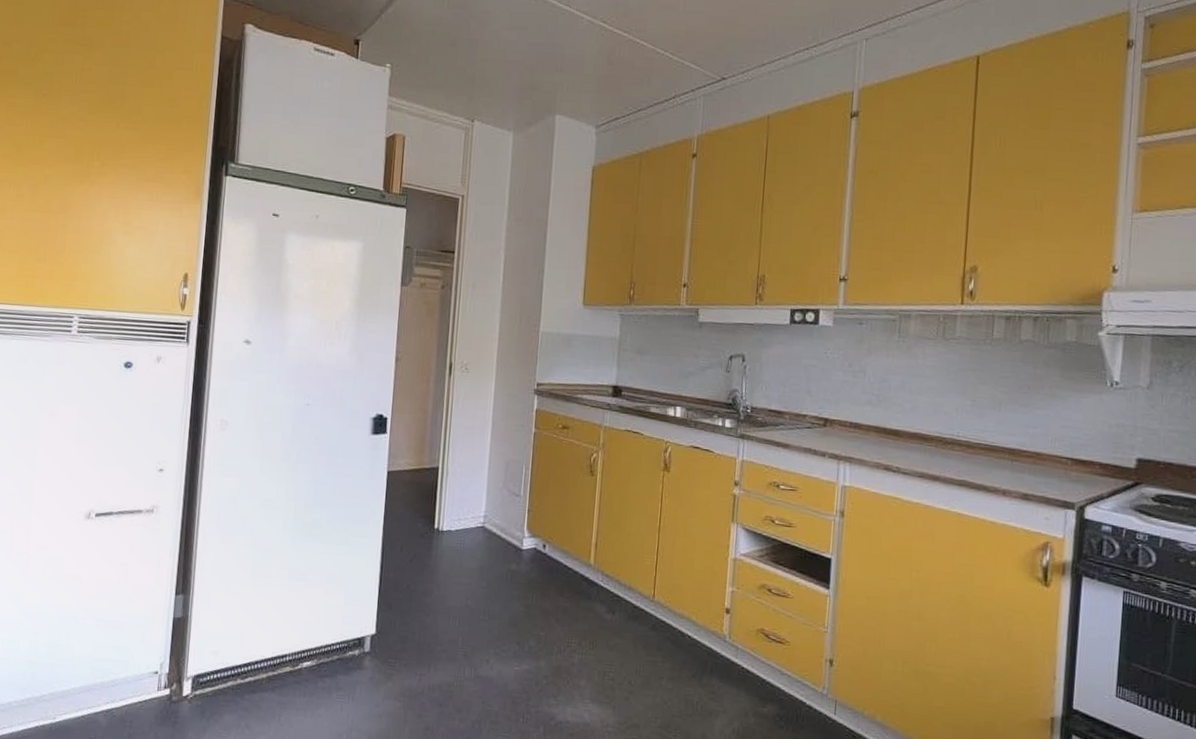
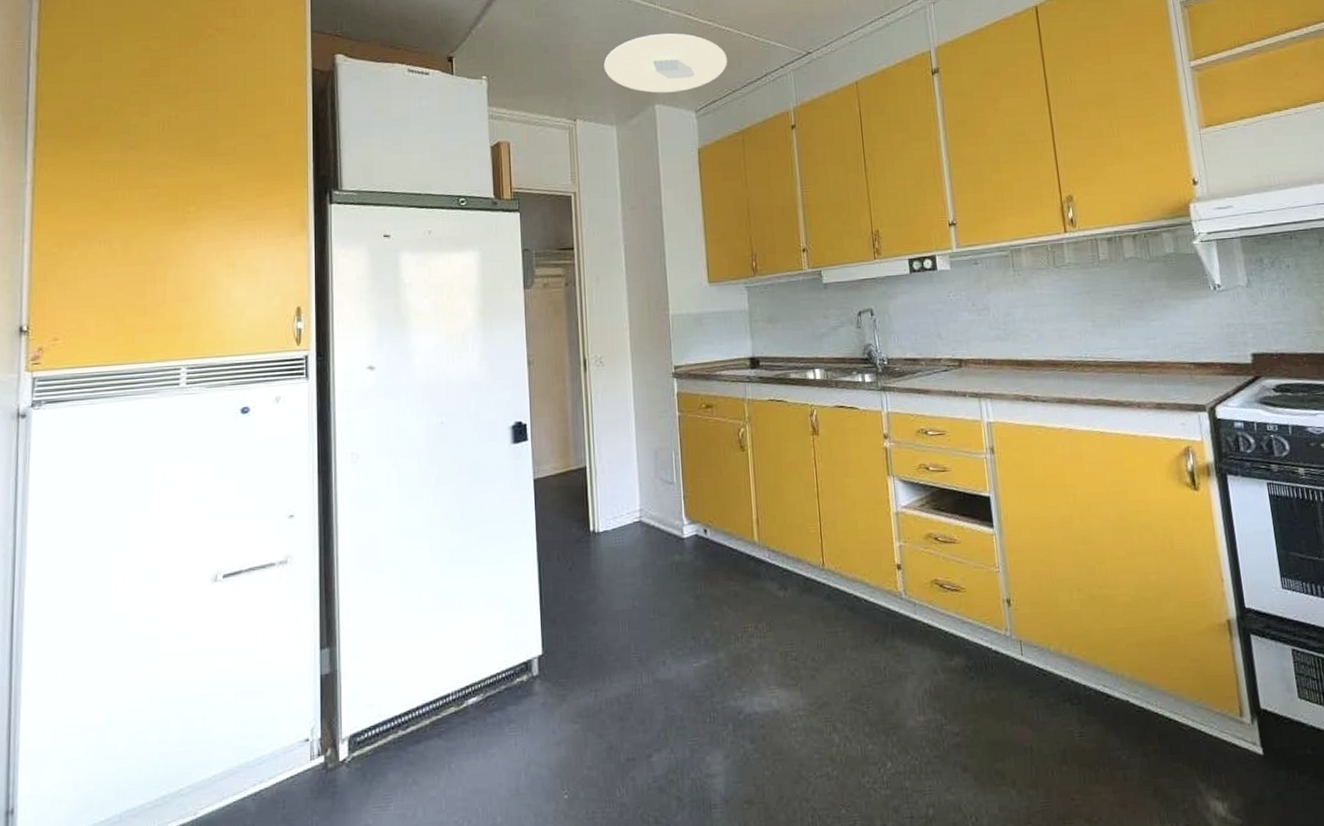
ceiling light: none [509,39,638,104] -> present [603,33,728,93]

